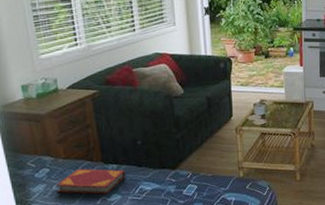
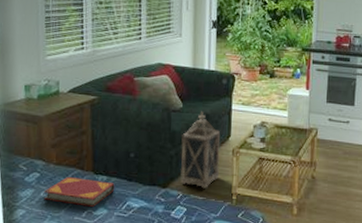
lantern: none [186,95,226,166] -> present [180,111,221,189]

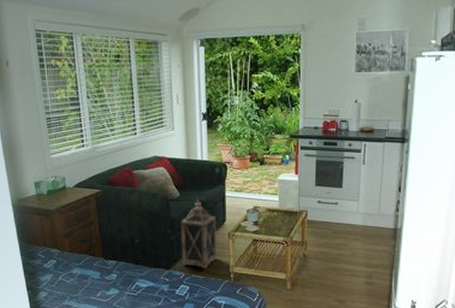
hardback book: present [44,176,115,207] -> none [62,262,124,288]

